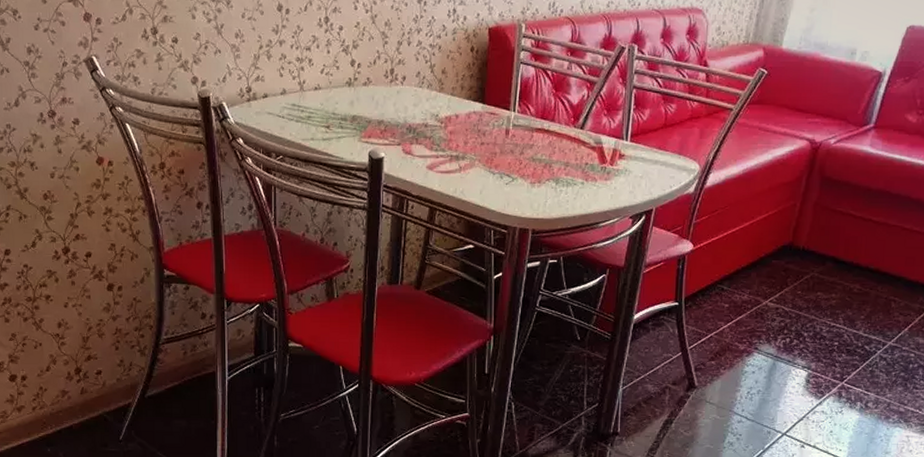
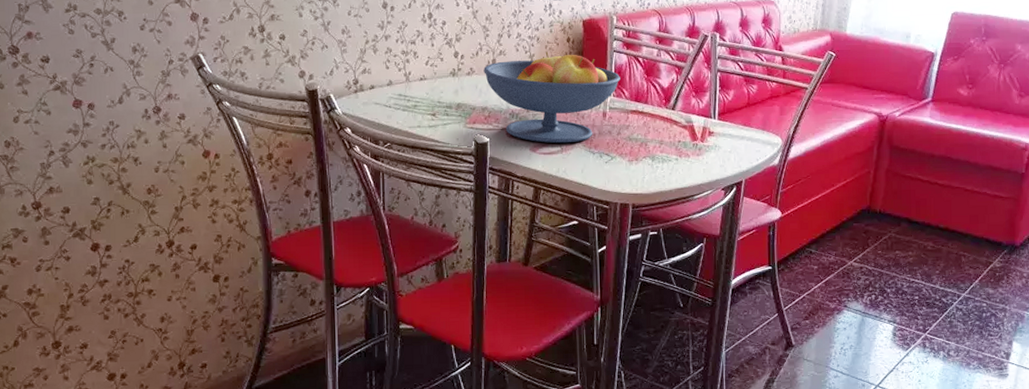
fruit bowl: none [381,61,526,162] -> present [483,51,620,143]

